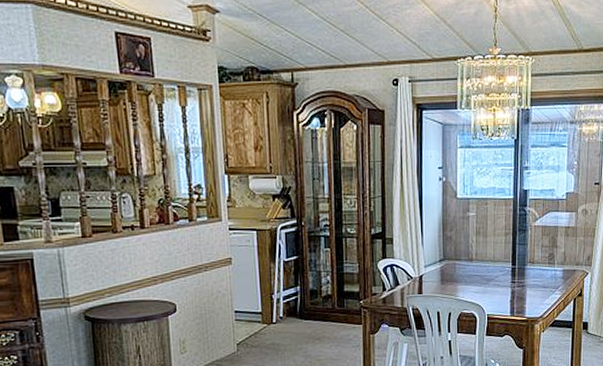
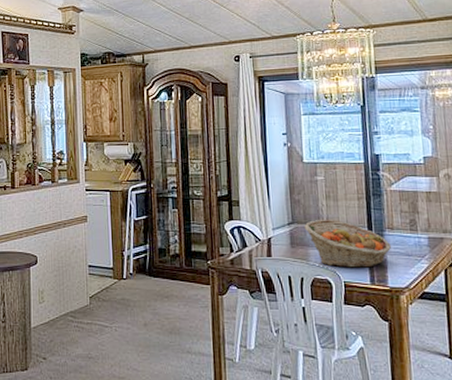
fruit basket: none [454,255,531,302] -> present [304,220,391,268]

